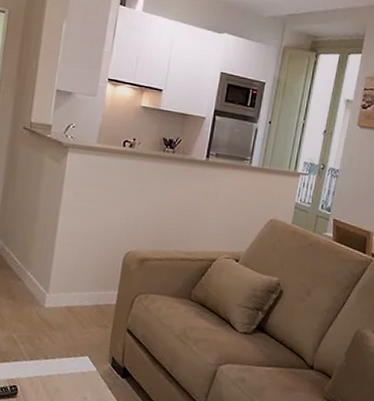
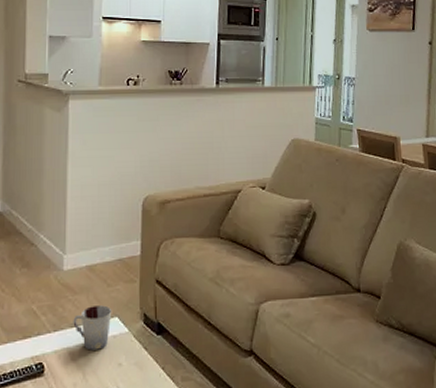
cup: none [47,343,84,383] -> present [73,305,112,351]

